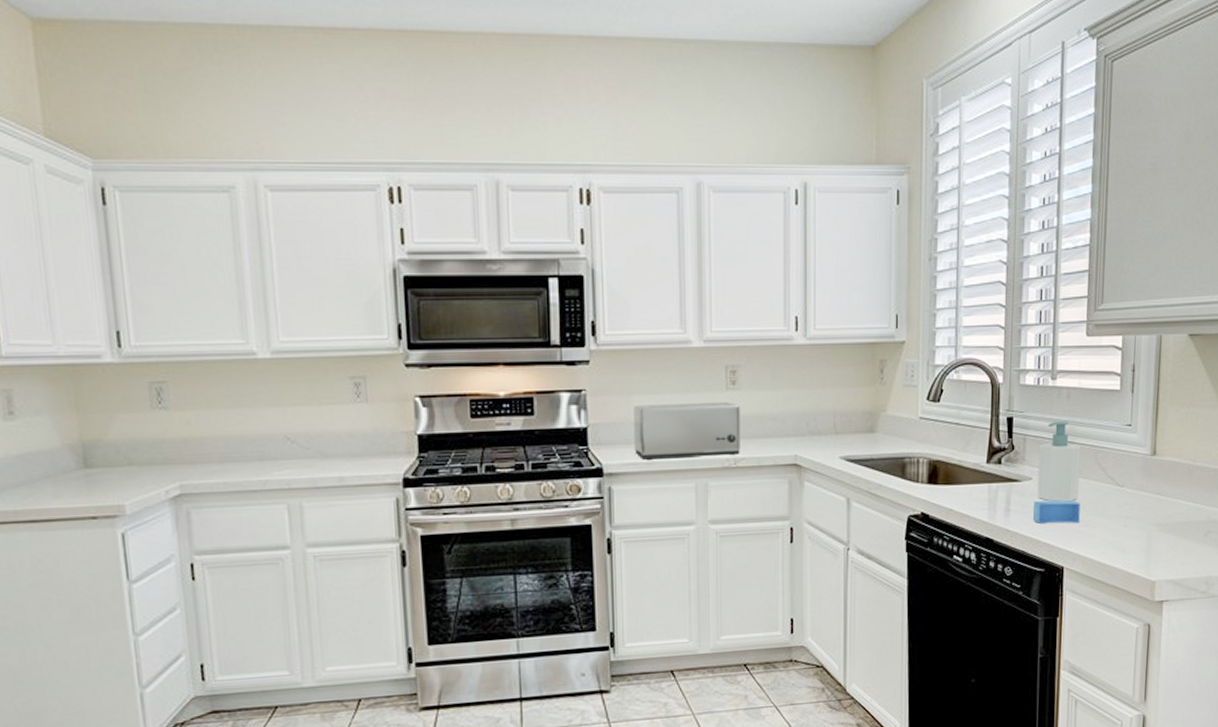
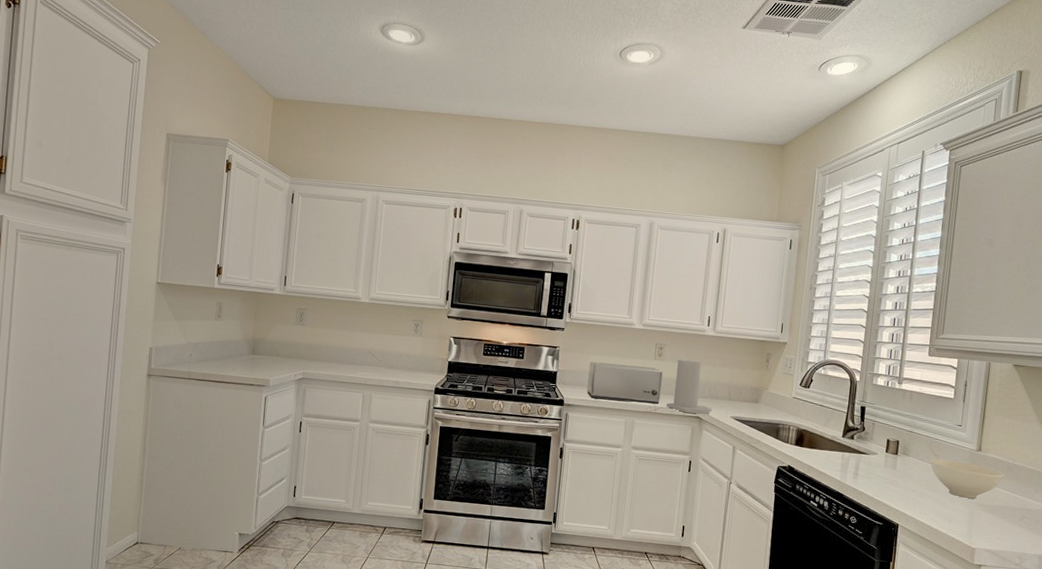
paper towel: none [751,383,813,462] -> present [667,359,712,415]
sponge: present [1033,500,1080,524] -> none [876,471,916,494]
soap bottle: present [1037,420,1081,502] -> none [880,414,919,476]
bowl: none [1096,472,1184,519] -> present [929,459,1004,499]

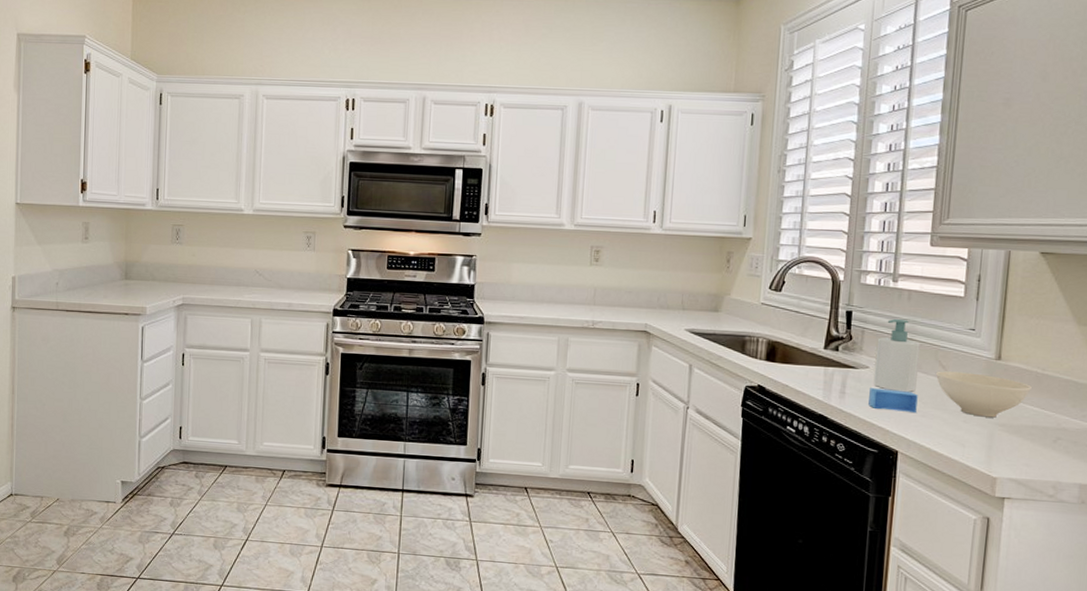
toaster: present [586,361,663,405] -> none [510,271,601,319]
paper towel: present [667,359,712,415] -> none [607,263,662,329]
sponge: none [876,471,916,494] -> present [868,388,918,414]
soap bottle: none [880,414,919,476] -> present [873,318,920,393]

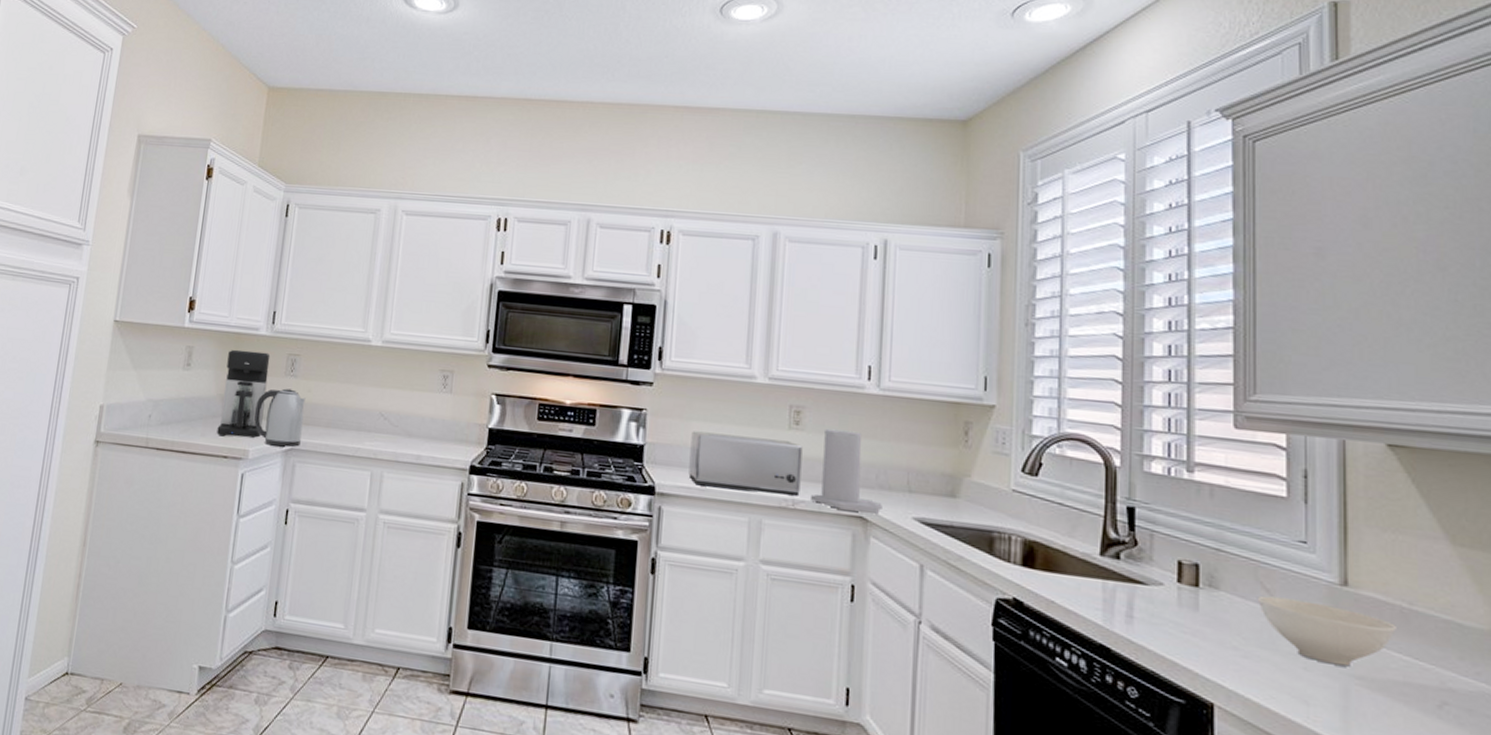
coffee maker: none [117,223,157,298] -> present [216,349,271,439]
kettle: none [148,254,191,303] -> present [254,388,306,448]
toaster: none [510,271,601,319] -> present [688,431,803,497]
paper towel: none [607,263,662,329] -> present [811,428,882,515]
sponge: present [868,388,918,414] -> none [1167,612,1235,653]
soap bottle: present [873,318,920,393] -> none [1171,520,1232,623]

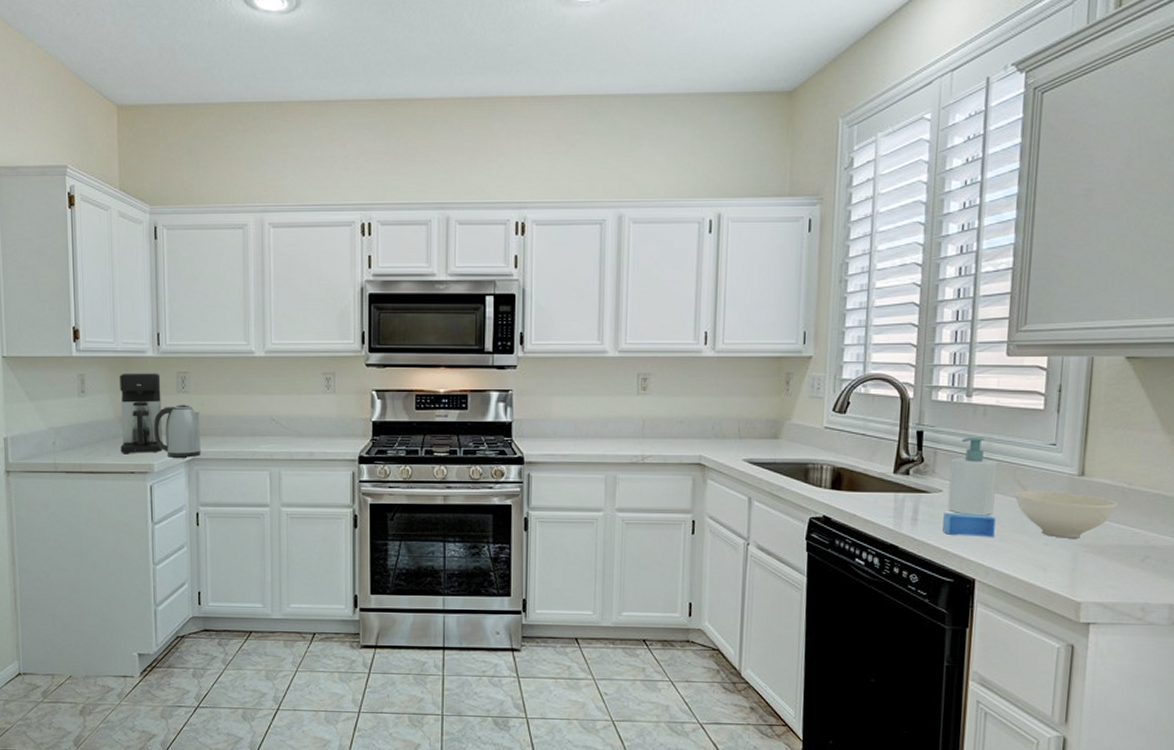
toaster: present [688,431,803,497] -> none [552,405,649,453]
paper towel: present [811,428,882,515] -> none [657,391,717,461]
sponge: none [1167,612,1235,653] -> present [943,513,996,538]
soap bottle: none [1171,520,1232,623] -> present [947,436,997,516]

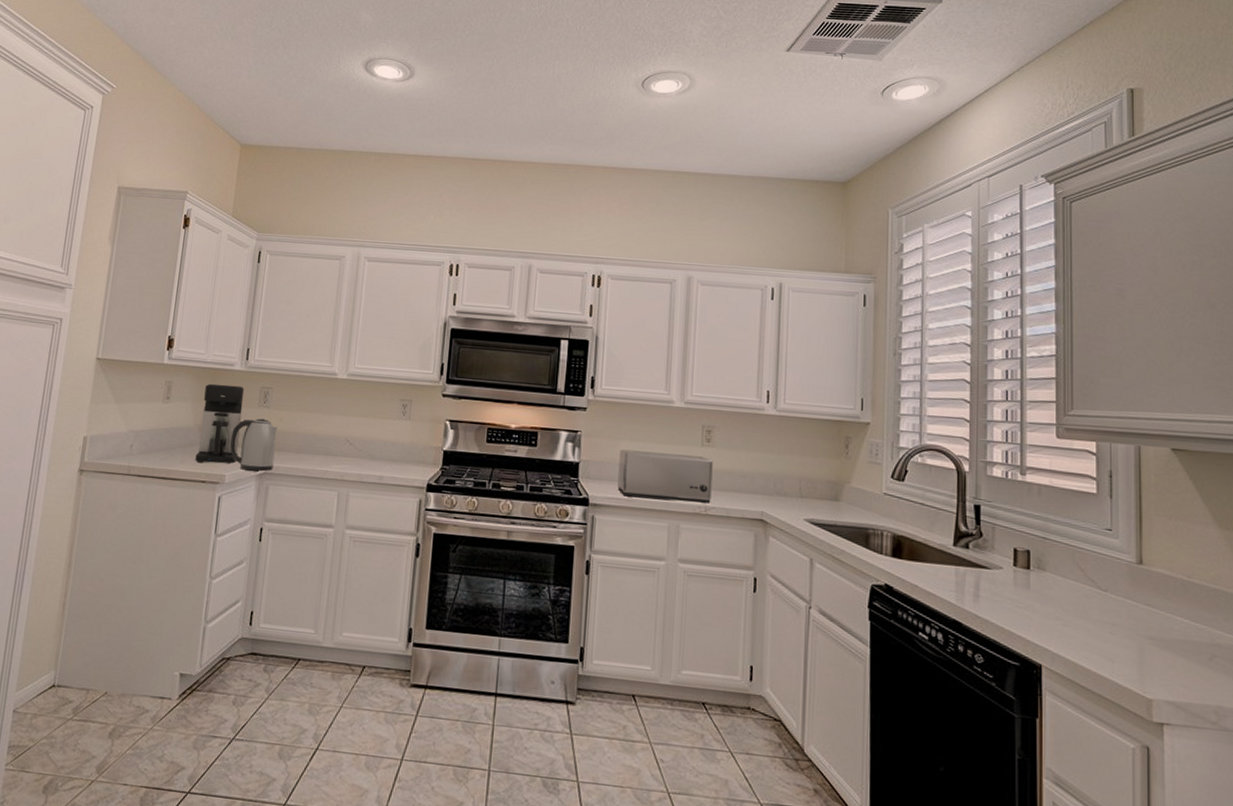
toaster: none [552,405,649,453] -> present [617,449,713,504]
sponge: present [943,513,996,538] -> none [1005,591,1058,622]
soap bottle: present [947,436,997,516] -> none [1009,514,1055,598]
bowl: present [1014,491,1118,538] -> none [1074,574,1179,630]

